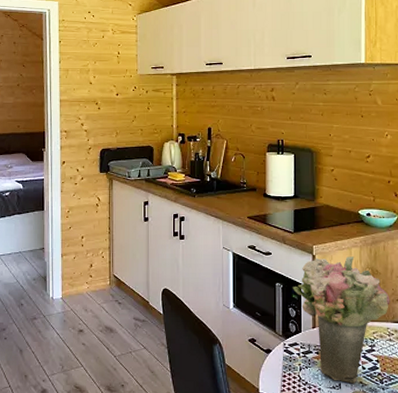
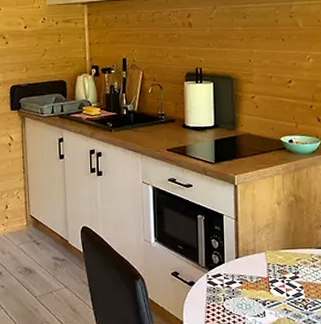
flower bouquet: present [293,256,390,384] -> none [215,185,314,311]

